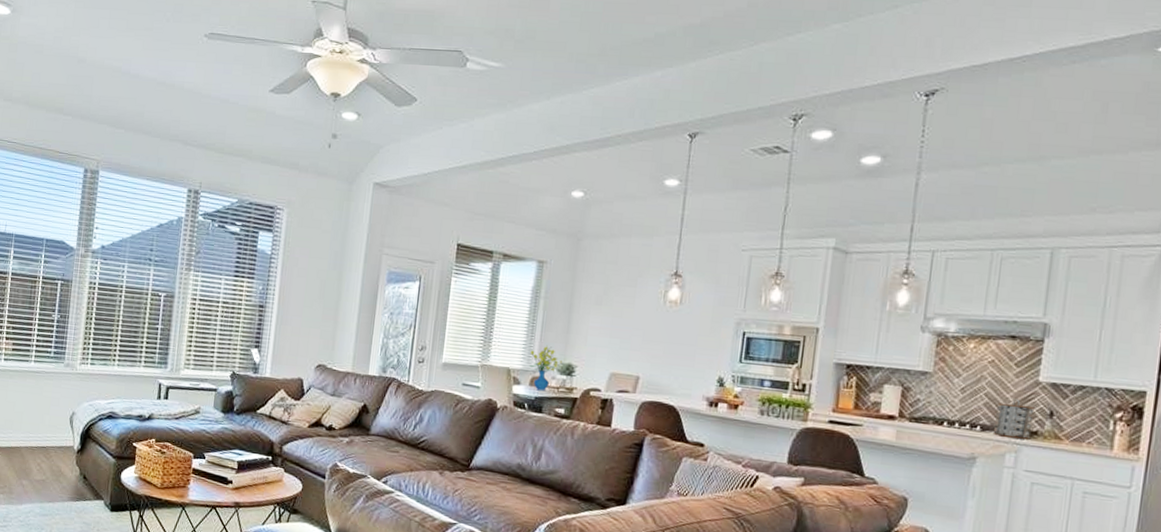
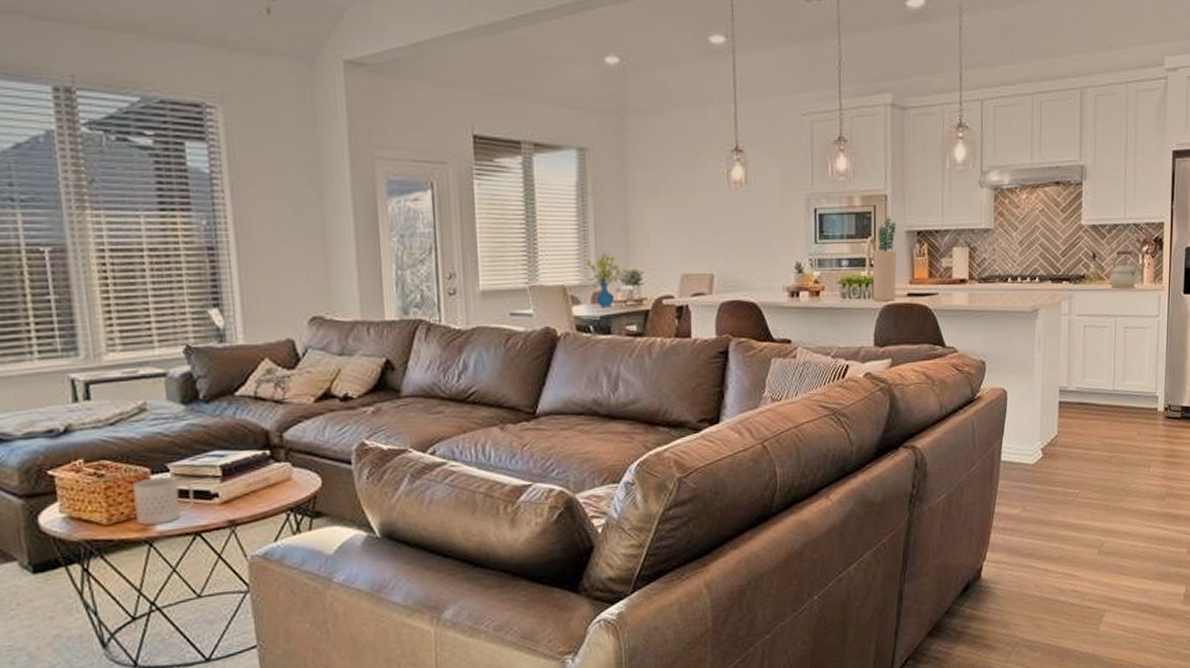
mug: none [178,461,218,495] -> present [132,476,195,525]
vase: none [791,347,825,425] -> present [872,215,897,302]
spice rack: present [992,398,1035,440] -> none [1049,245,1080,286]
kettle: none [1067,412,1109,454] -> present [1108,250,1140,289]

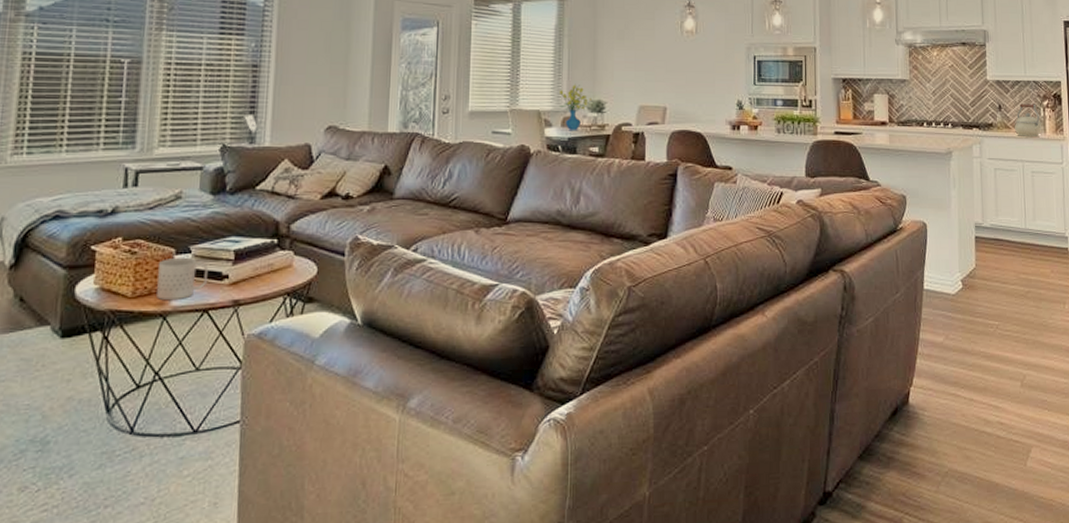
vase: present [872,215,897,302] -> none [803,64,825,138]

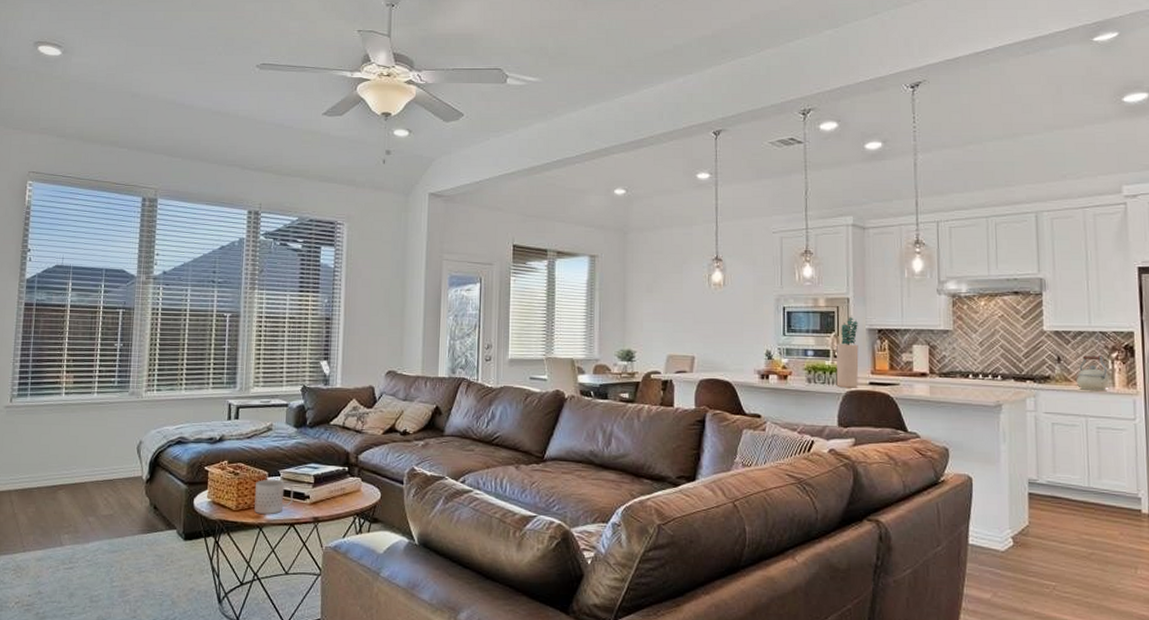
bouquet: present [559,83,591,131] -> none [591,334,622,378]
vase: none [803,64,825,138] -> present [836,315,859,388]

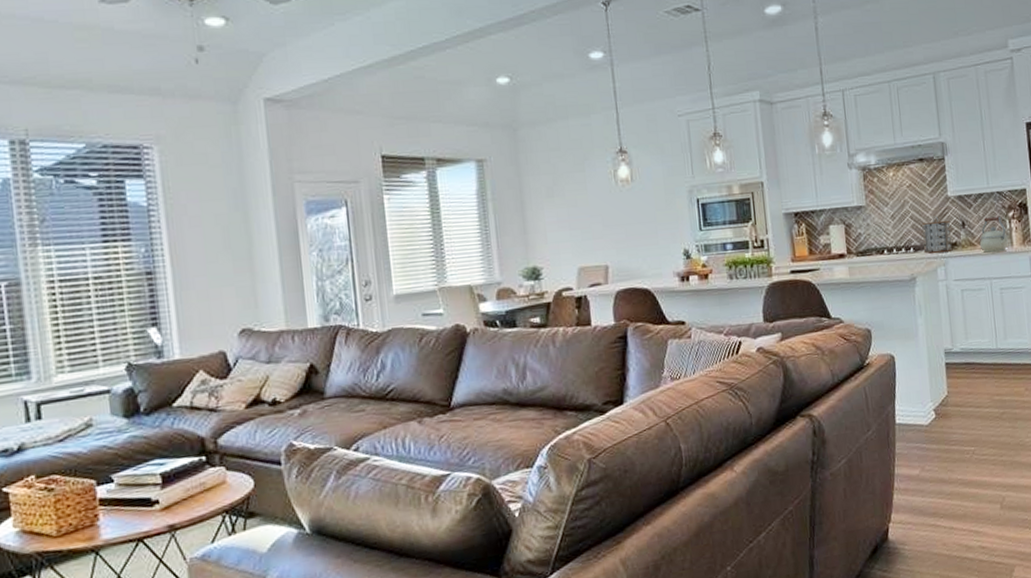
mug: present [254,479,294,514] -> none [79,487,138,535]
vase: present [836,315,859,388] -> none [755,200,780,281]
spice rack: none [1012,348,1044,385] -> present [922,216,952,255]

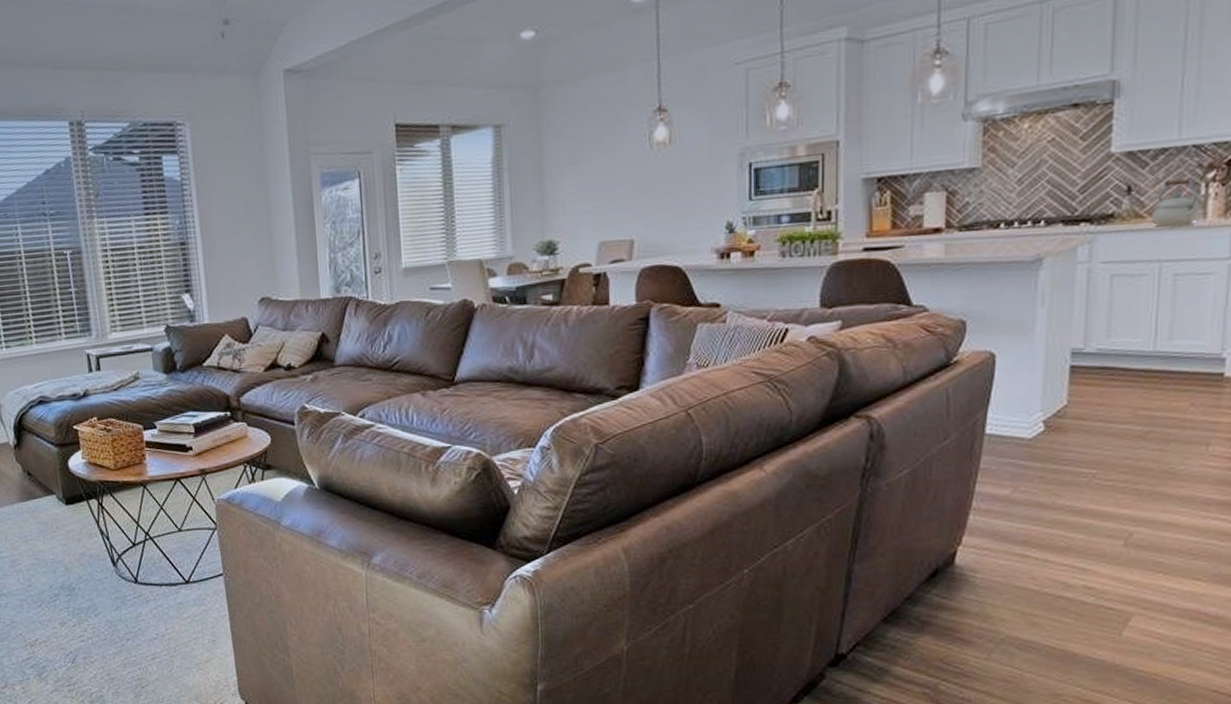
spice rack: present [922,216,952,255] -> none [1060,179,1108,229]

